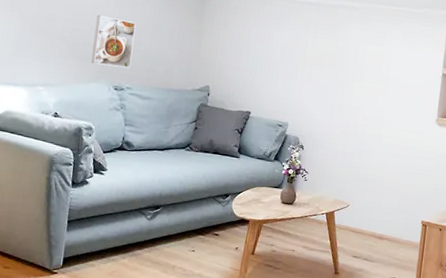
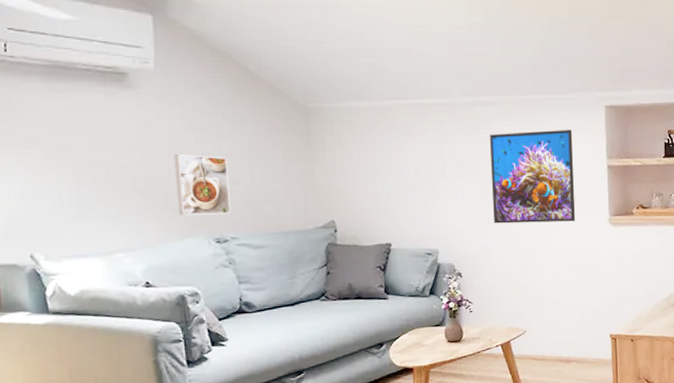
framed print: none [338,33,417,117] -> present [490,129,576,224]

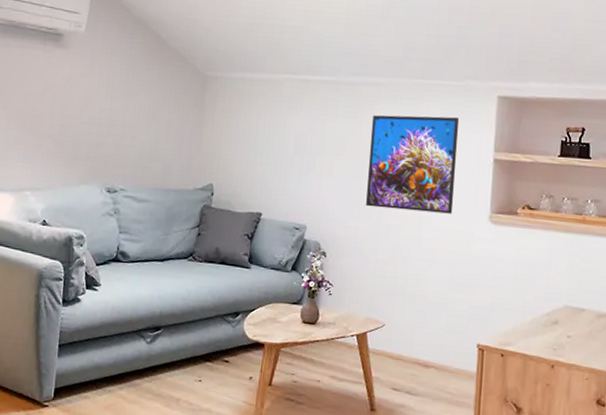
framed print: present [173,154,231,215] -> none [81,108,129,167]

